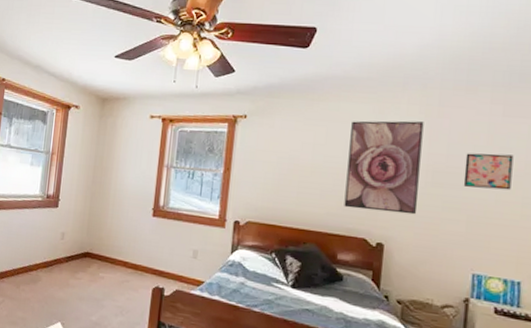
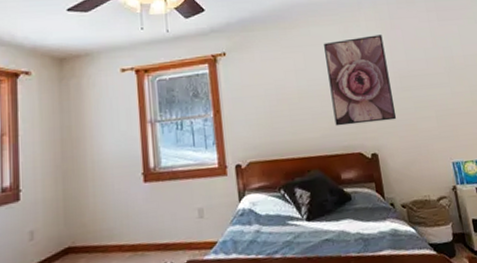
wall art: present [463,153,514,191] -> none [420,52,460,86]

